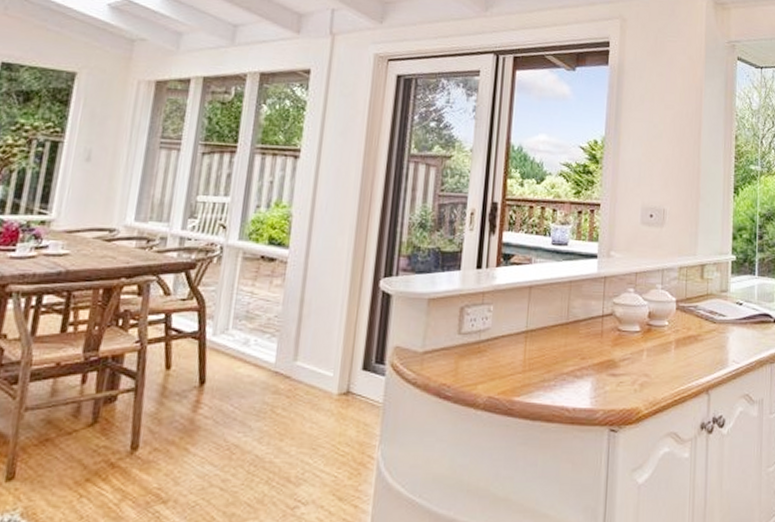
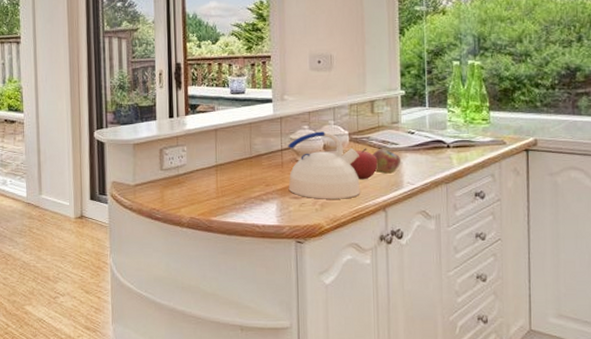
kettle: none [606,296,685,378] -> present [287,131,361,199]
fruit: none [674,318,704,356] -> present [349,148,378,180]
fruit: none [699,320,728,351] -> present [373,149,401,175]

